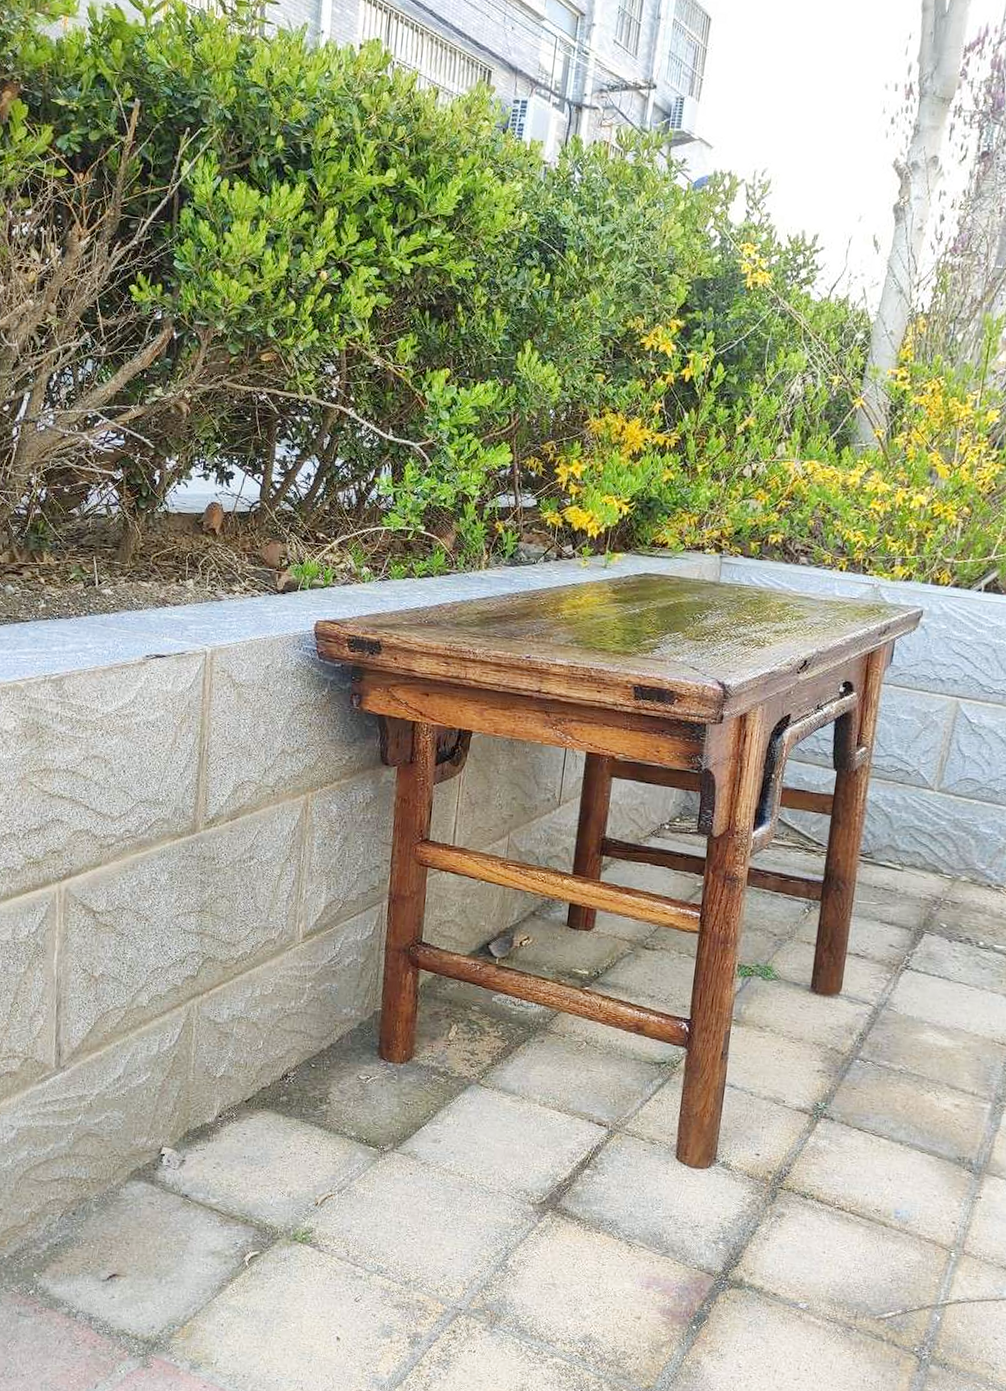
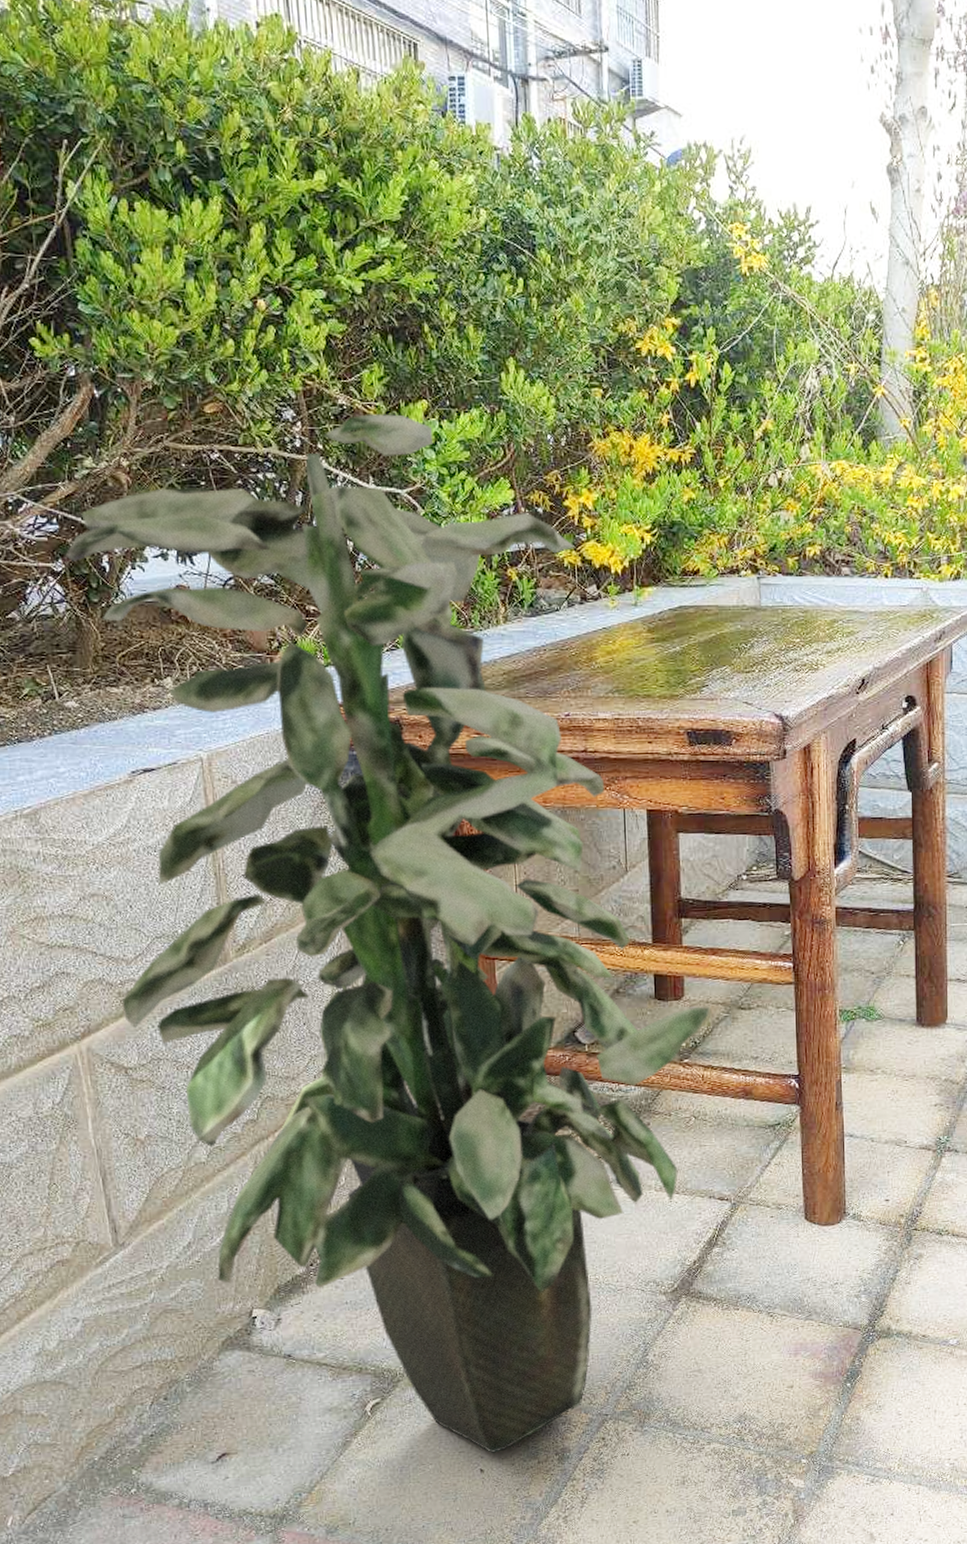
indoor plant: none [101,376,615,1324] -> present [65,414,709,1453]

